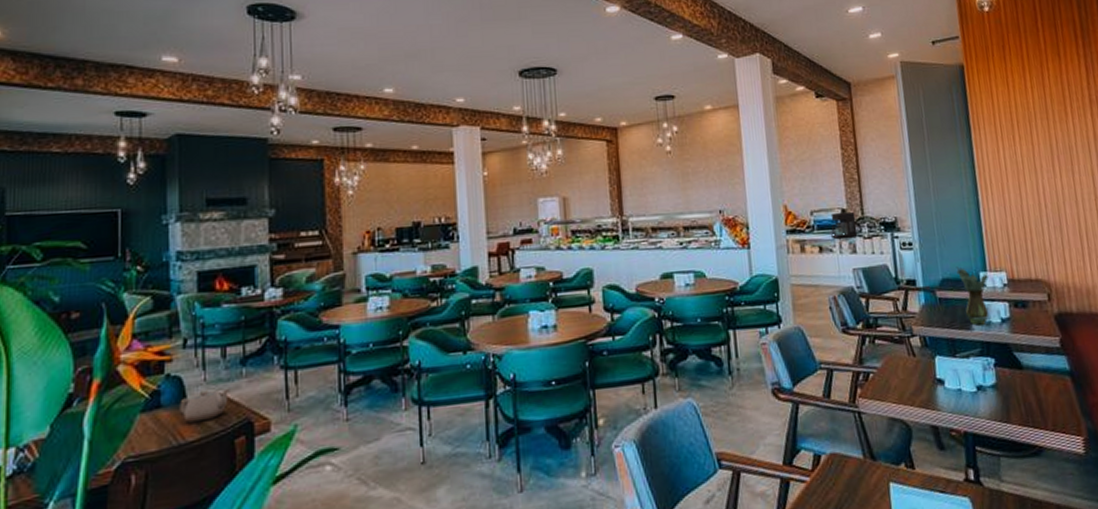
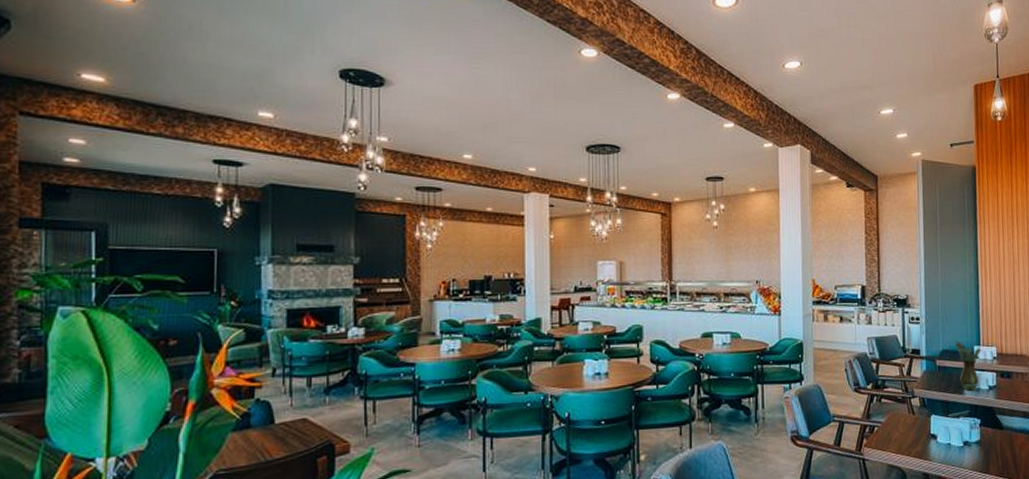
teapot: present [180,388,230,423] -> none [268,413,314,443]
coffee maker: present [831,211,858,240] -> none [851,288,874,312]

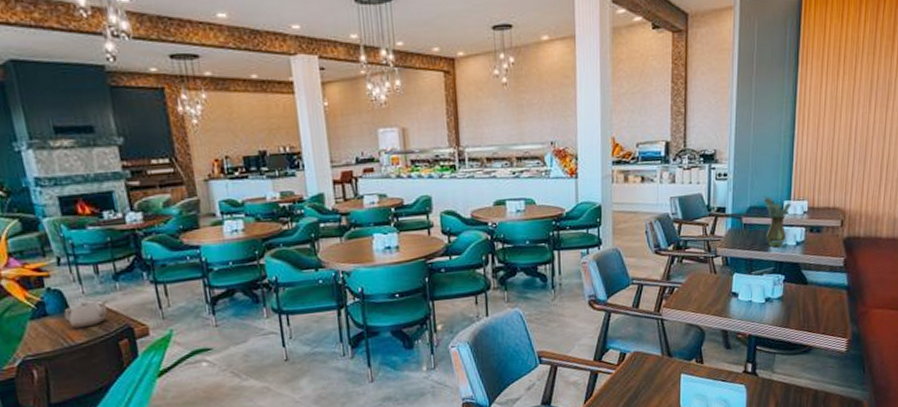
teapot: none [268,413,314,443] -> present [64,299,108,329]

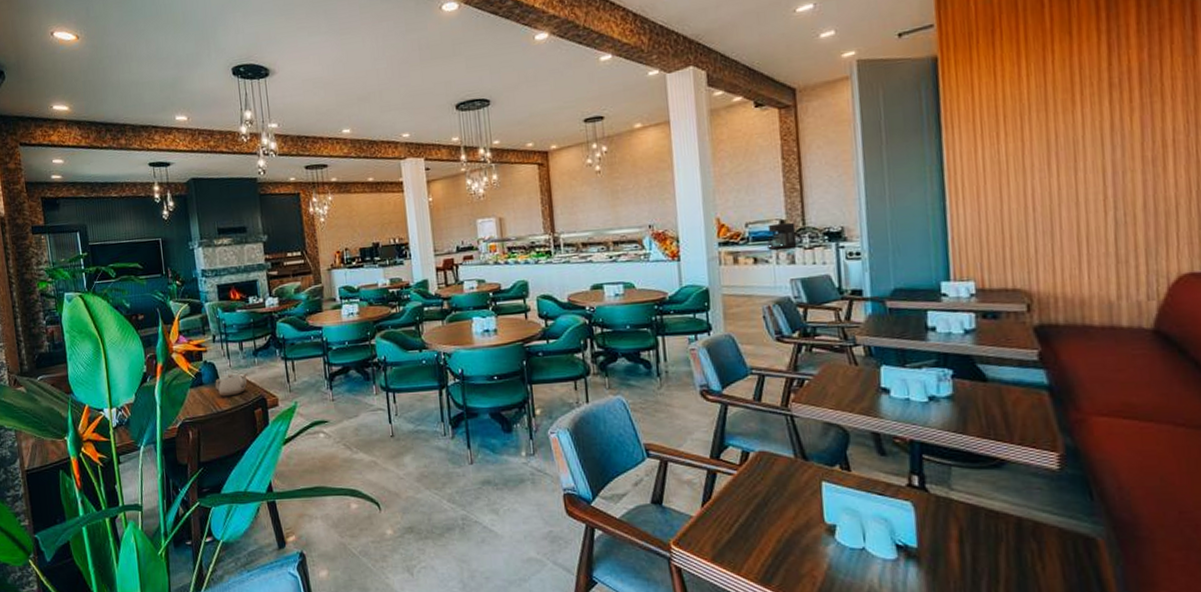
coffee maker: none [654,144,678,171] -> present [767,222,797,251]
vase: present [763,196,791,248] -> none [911,276,952,336]

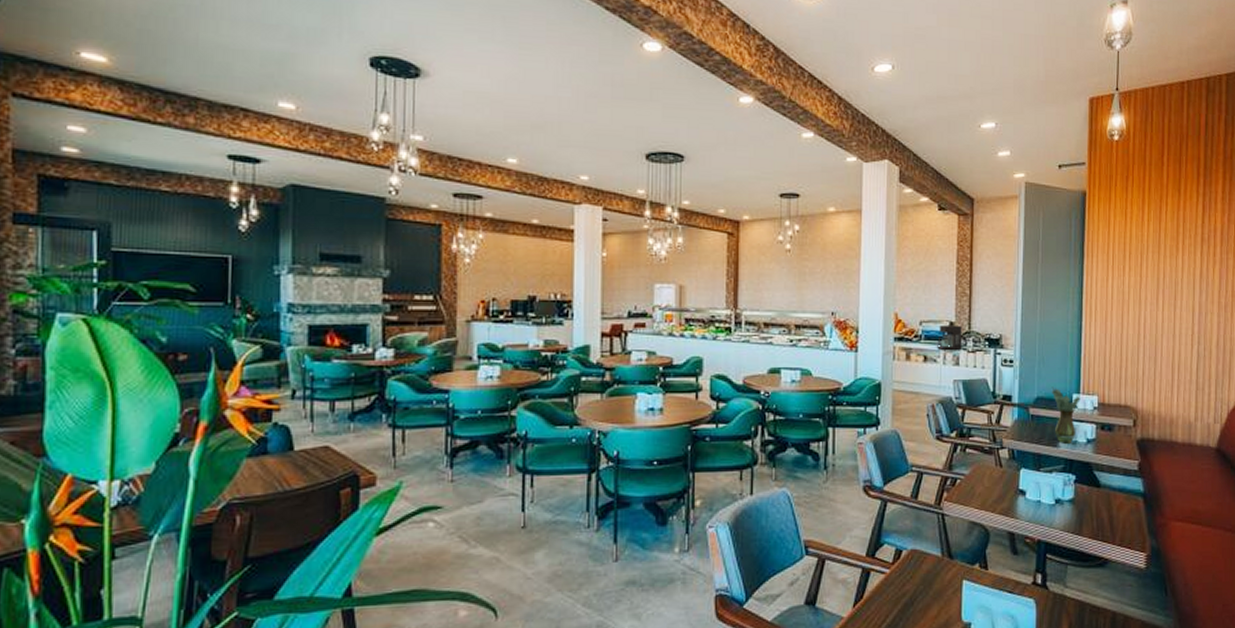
teapot: present [215,372,248,397] -> none [286,441,337,471]
vase: none [911,276,952,336] -> present [1051,387,1080,443]

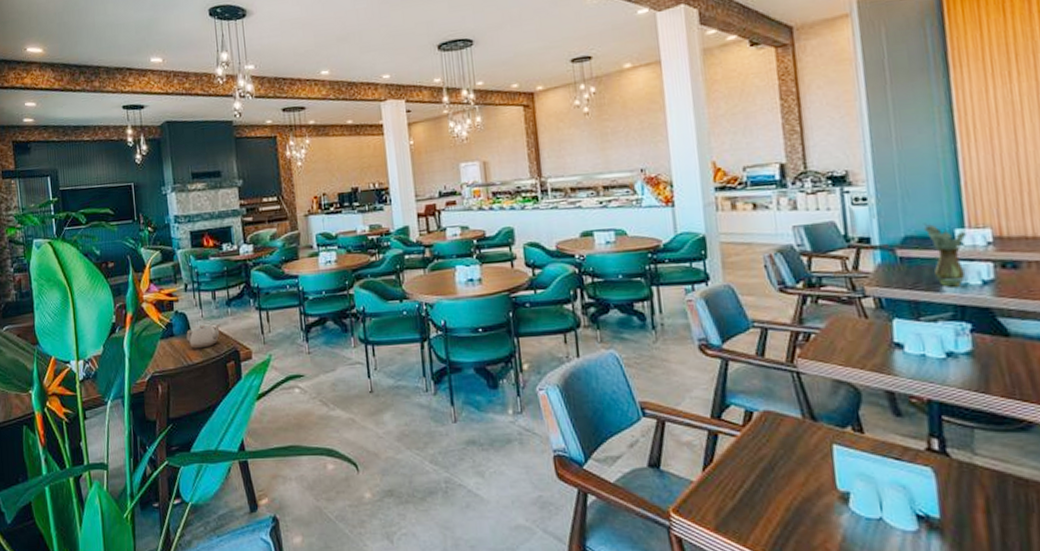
teapot: none [286,441,337,471] -> present [186,323,221,349]
coffee maker: present [937,324,962,351] -> none [767,166,799,196]

